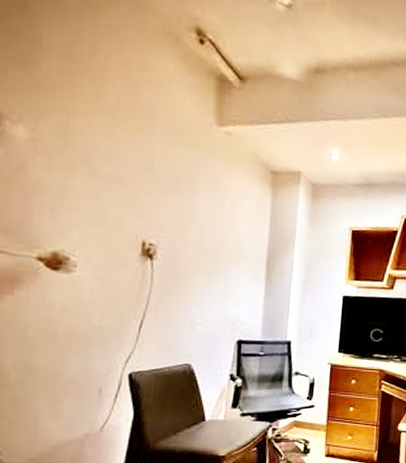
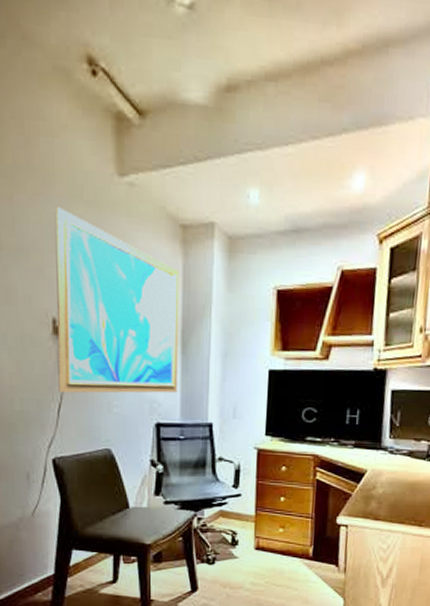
wall art: none [142,144,268,313] -> present [55,207,180,394]

